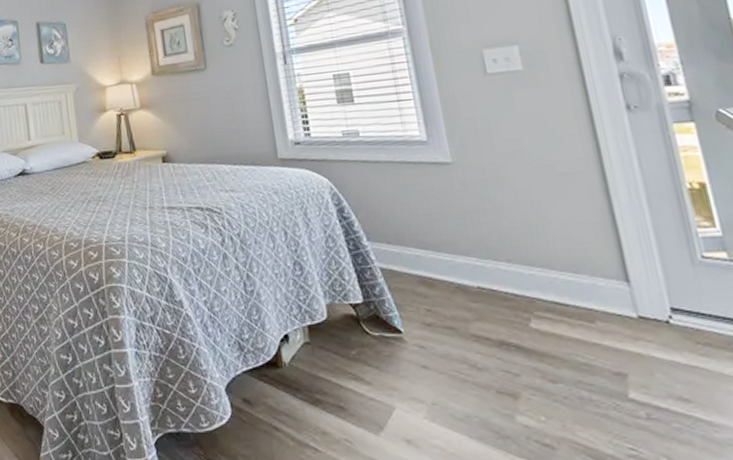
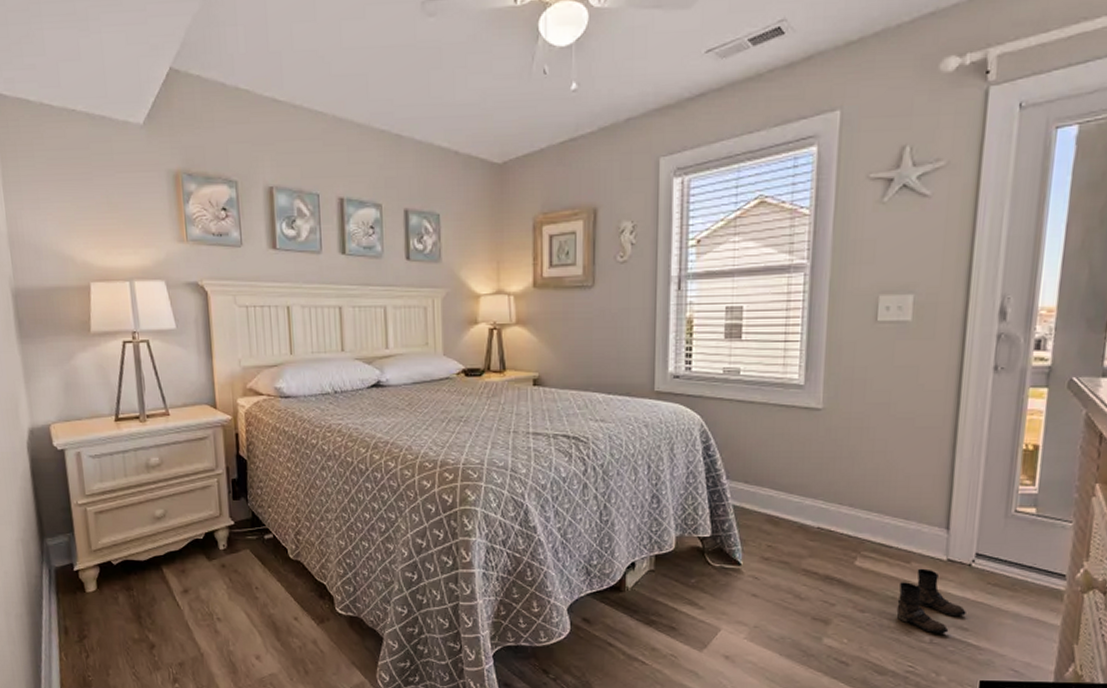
boots: none [589,328,682,407] -> present [896,568,966,634]

